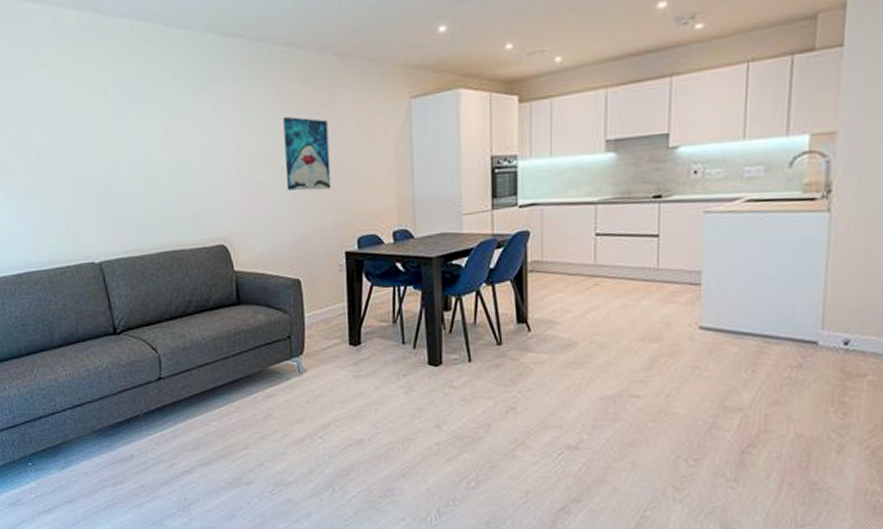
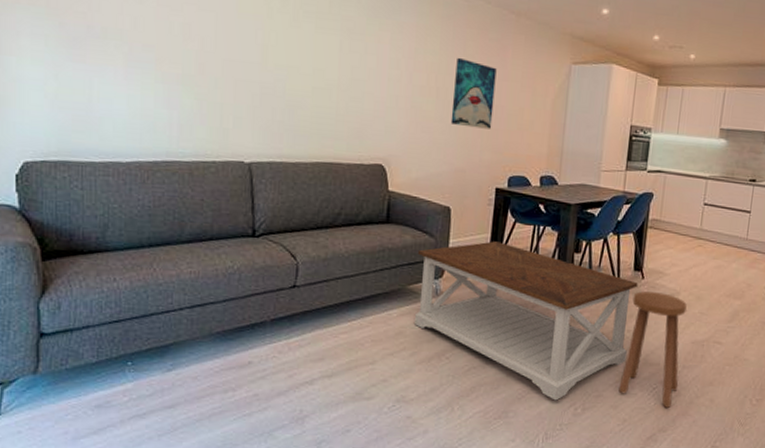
coffee table: none [273,309,524,475] -> present [415,241,638,401]
stool: none [516,344,589,475] -> present [619,291,687,408]

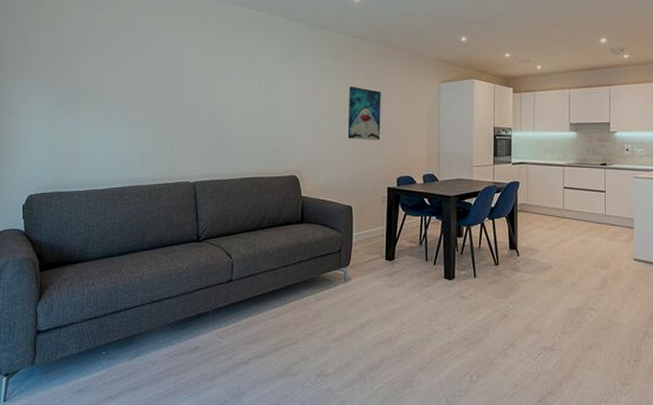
coffee table: present [415,241,638,401] -> none [327,232,515,369]
stool: present [619,291,687,408] -> none [508,267,561,372]

